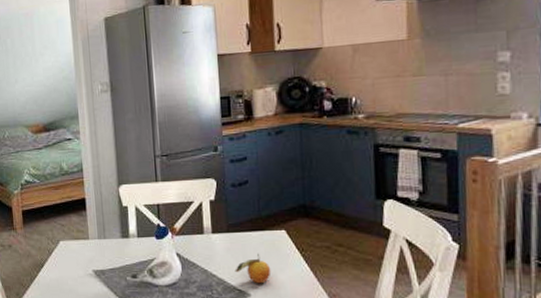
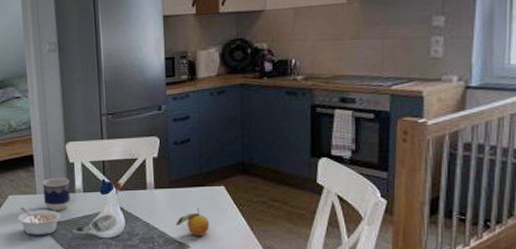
legume: none [69,254,114,284] -> present [18,207,61,236]
cup: none [94,221,124,257] -> present [42,177,71,211]

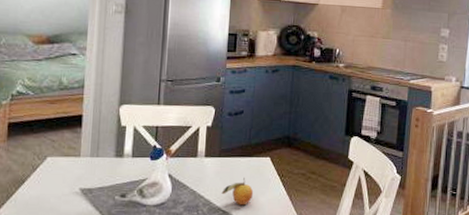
legume: present [18,207,61,236] -> none [54,171,104,202]
cup: present [42,177,71,211] -> none [88,140,119,176]

